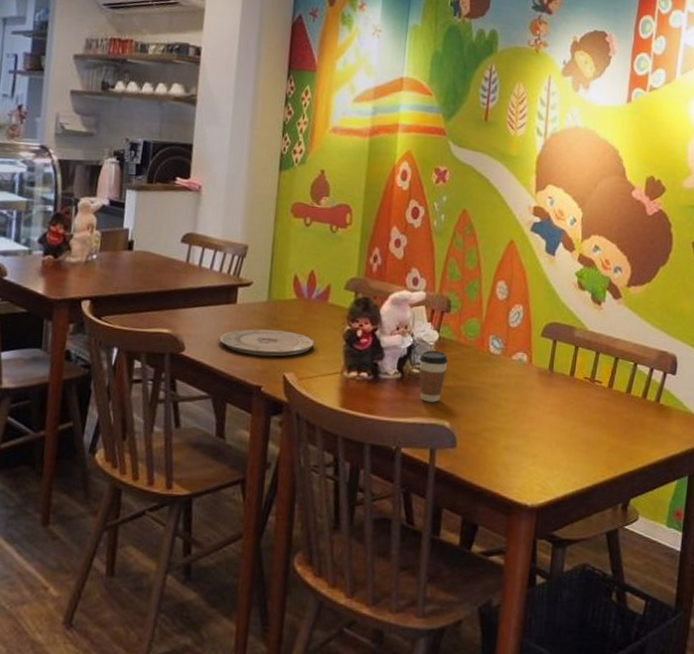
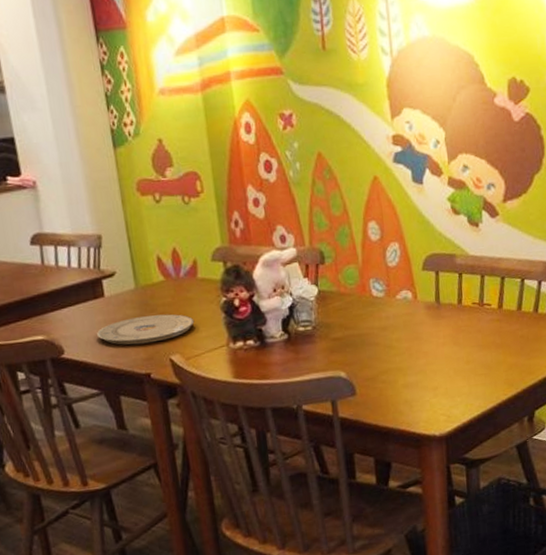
coffee cup: present [419,350,449,403] -> none [303,304,333,357]

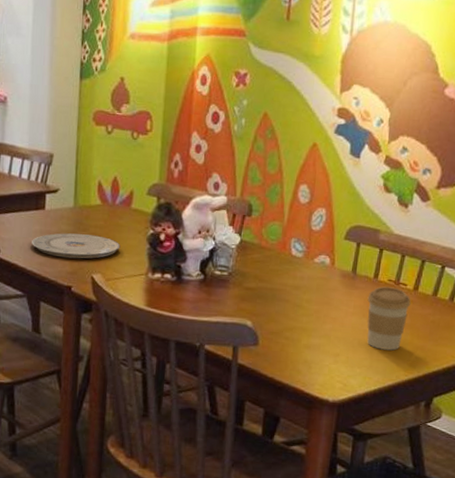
coffee cup: none [455,309,498,375] -> present [367,286,411,351]

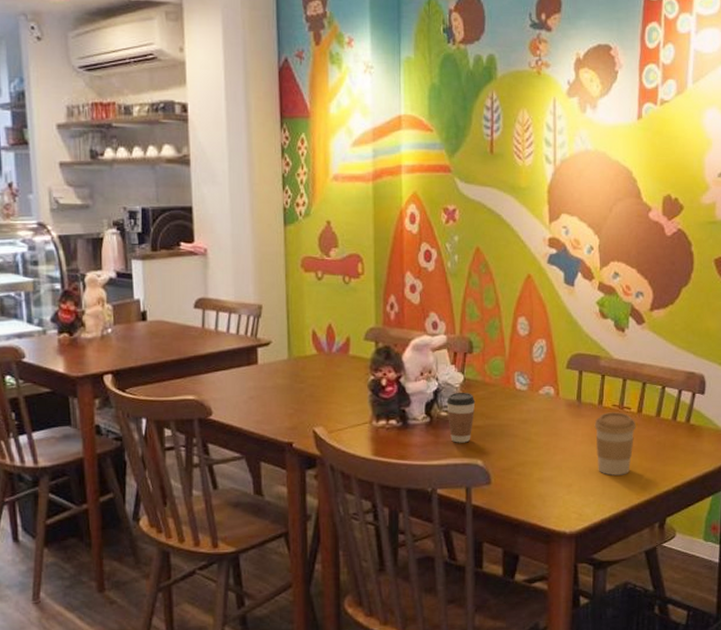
plate: present [32,233,121,259] -> none [246,386,341,413]
coffee cup: none [221,253,250,303] -> present [446,392,476,443]

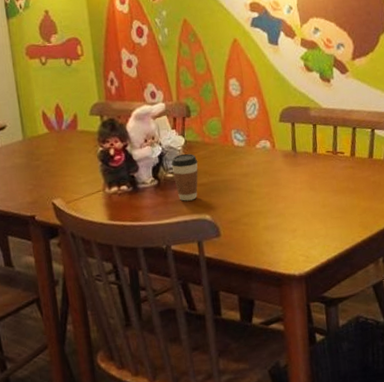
coffee cup: present [594,412,636,476] -> none [311,157,351,218]

